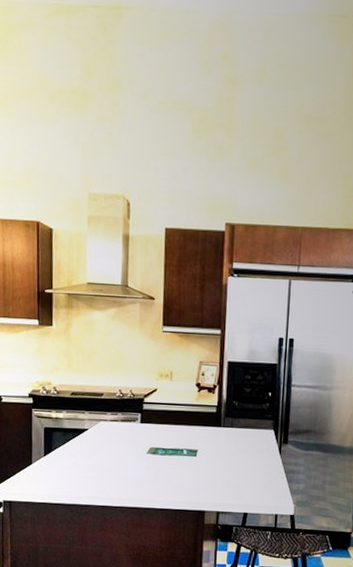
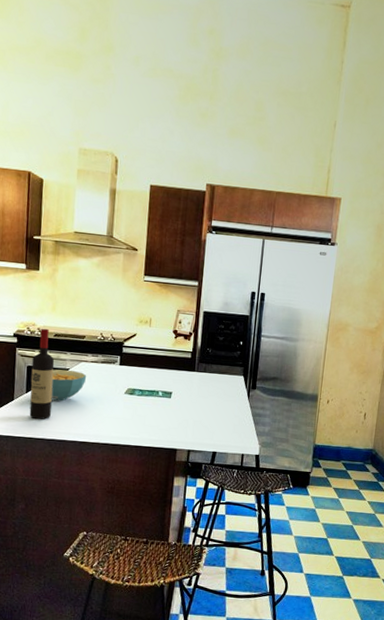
wine bottle: none [48,387,72,484] -> present [29,328,55,420]
cereal bowl: none [70,430,107,464] -> present [51,369,87,401]

